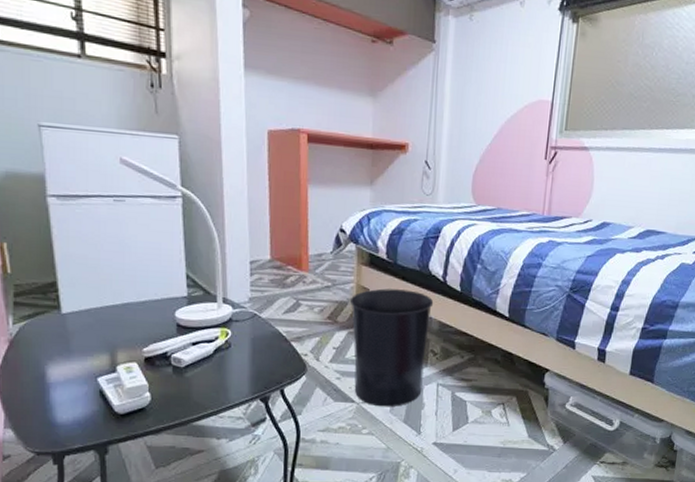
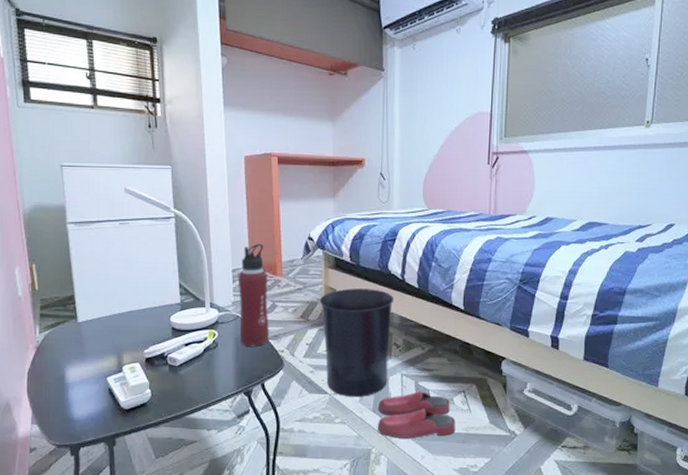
water bottle: none [256,232,292,349] -> present [238,243,269,347]
slippers: none [409,401,493,452] -> present [378,390,456,439]

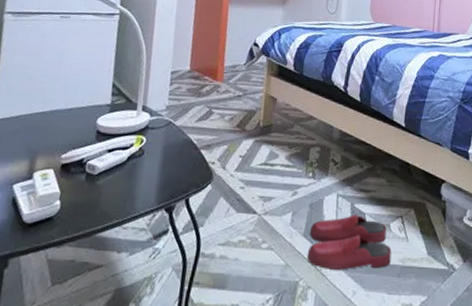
water bottle: present [238,243,269,347] -> none [169,46,208,157]
waste bin: present [319,288,394,397] -> none [257,98,336,219]

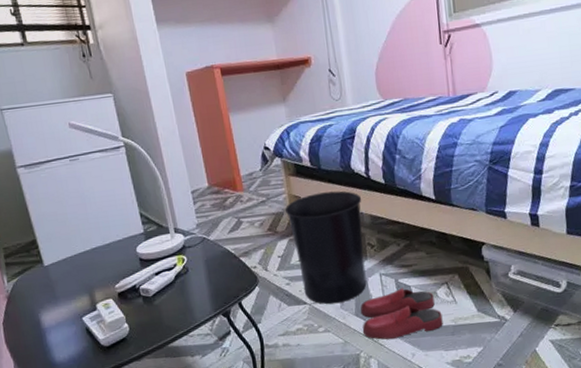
waste bin: none [257,98,336,219] -> present [284,191,367,304]

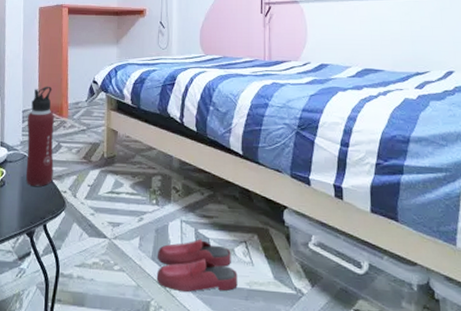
water bottle: none [198,160,240,267] -> present [25,86,54,186]
waste bin: present [284,191,367,304] -> none [101,130,174,243]

